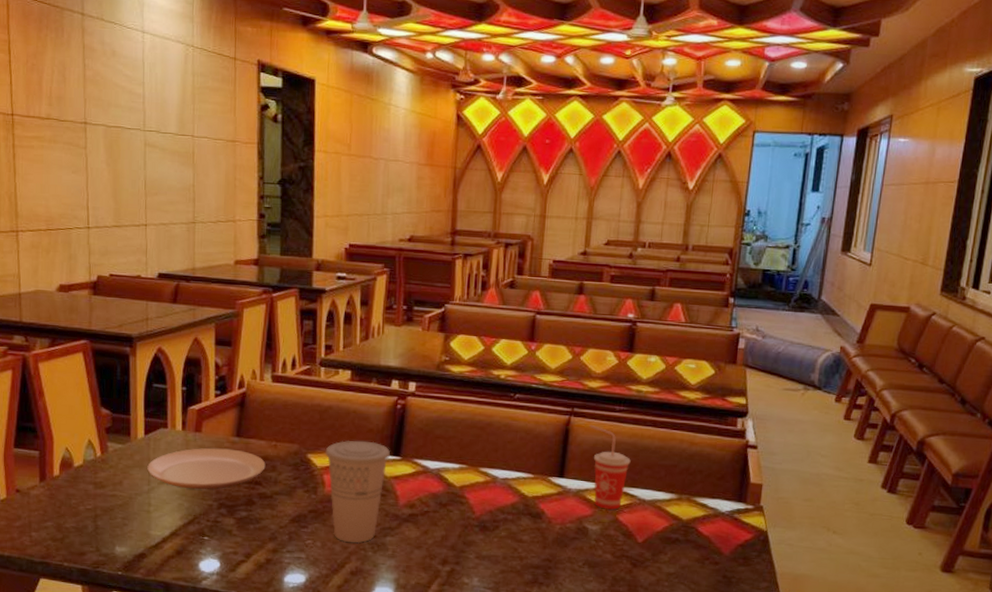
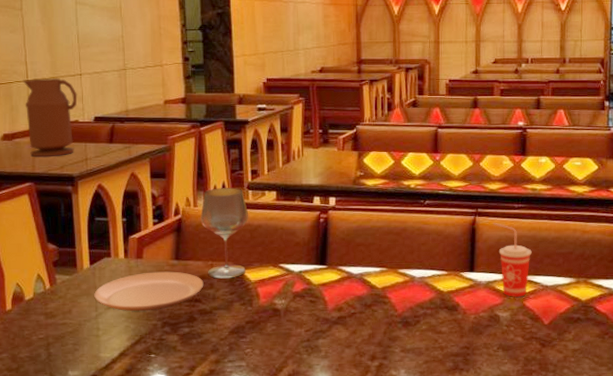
water jug: none [83,226,141,314] -> present [23,77,78,158]
wine glass: none [266,362,320,462] -> present [200,188,249,279]
cup: present [325,440,390,544] -> none [257,253,317,348]

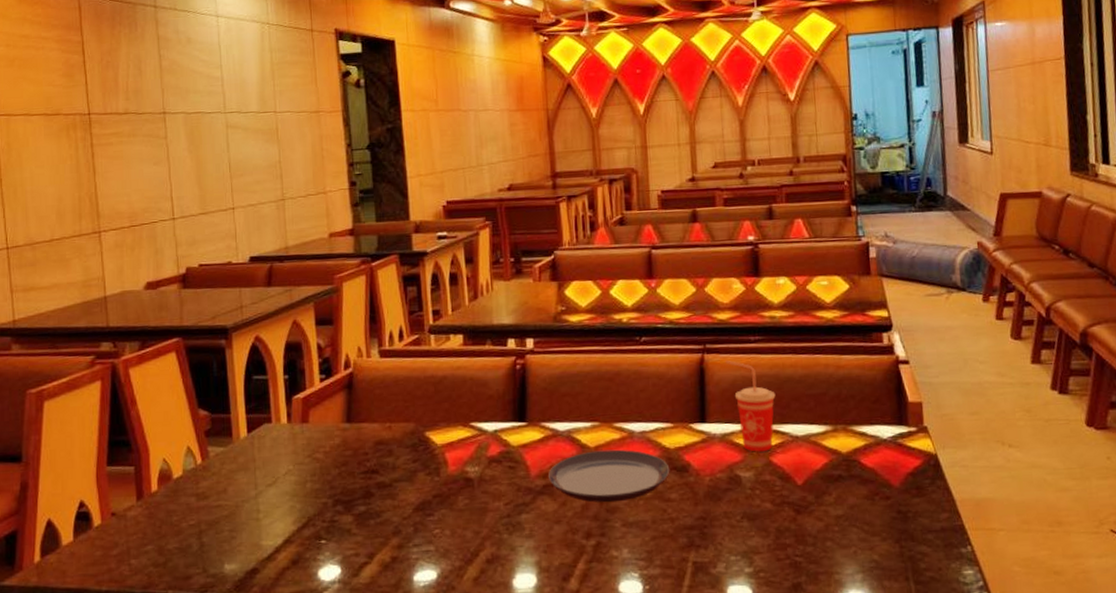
water jug: present [23,77,78,158] -> none [168,213,230,308]
plate: present [94,271,204,312] -> none [253,437,381,488]
wine glass: present [200,188,249,279] -> none [375,332,432,444]
plate: none [343,290,443,333] -> present [548,449,670,503]

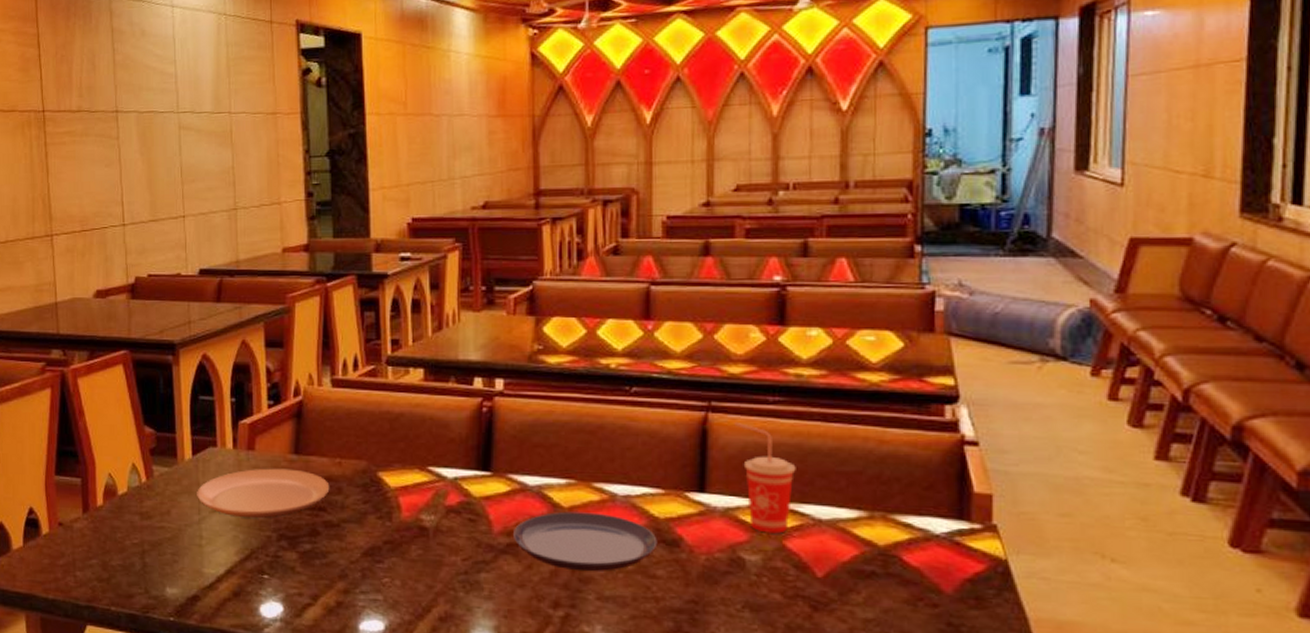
plate: none [253,437,381,488] -> present [197,468,330,519]

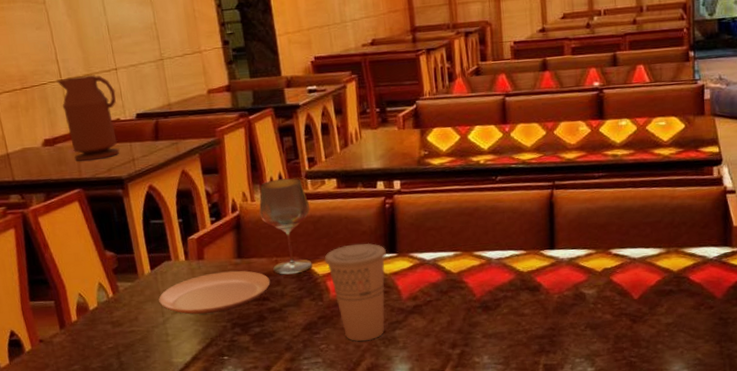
water jug: none [119,220,180,319] -> present [57,74,120,162]
wine glass: none [326,362,388,482] -> present [259,178,313,275]
cup: none [399,453,478,582] -> present [324,242,386,342]
plate: present [514,511,658,572] -> none [418,274,524,319]
beverage cup: present [734,421,796,534] -> none [572,194,617,273]

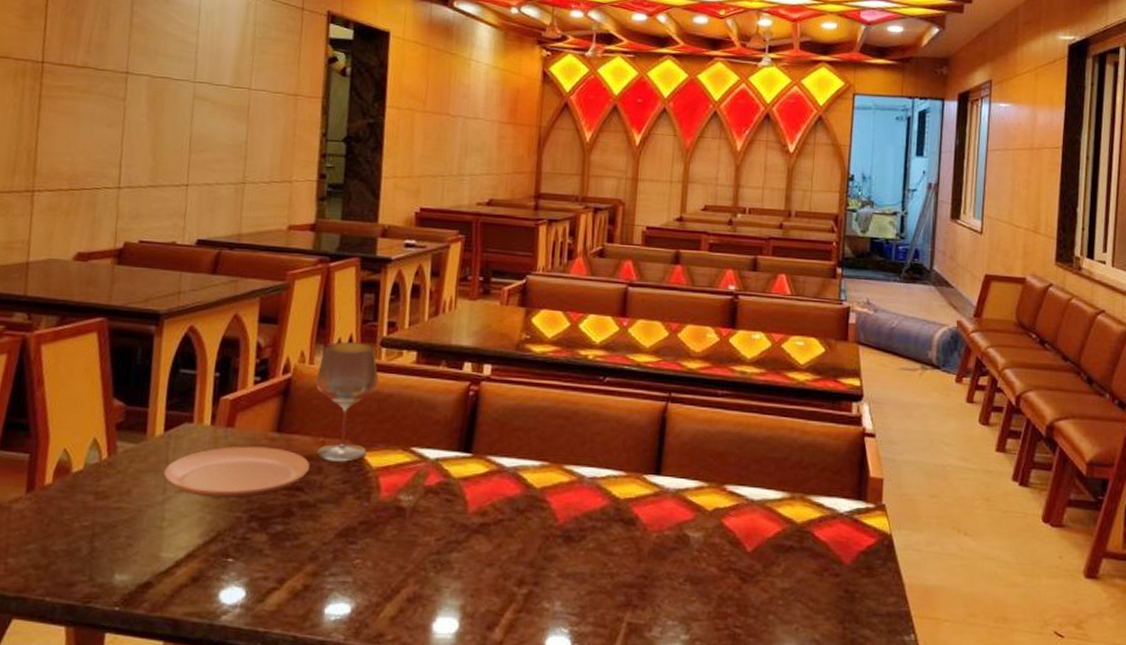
water jug: present [57,74,120,162] -> none [108,186,180,286]
cup: present [324,242,386,342] -> none [382,434,459,562]

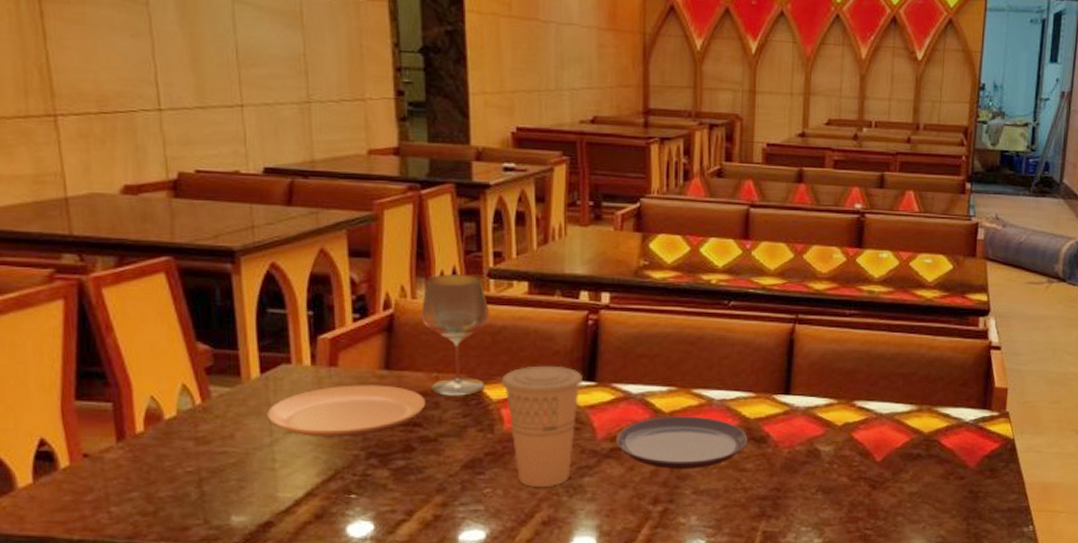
cup: none [382,434,459,562] -> present [501,365,582,488]
plate: none [487,492,617,550] -> present [617,416,748,470]

